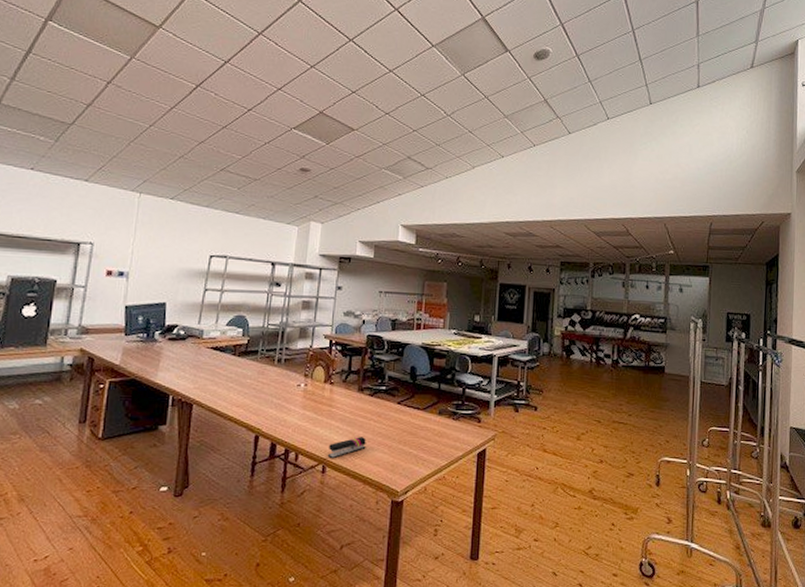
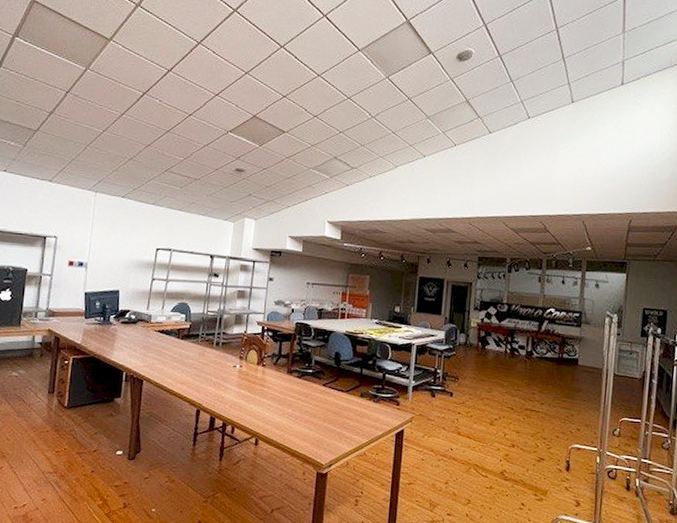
stapler: present [327,437,366,459] -> none [260,414,295,433]

